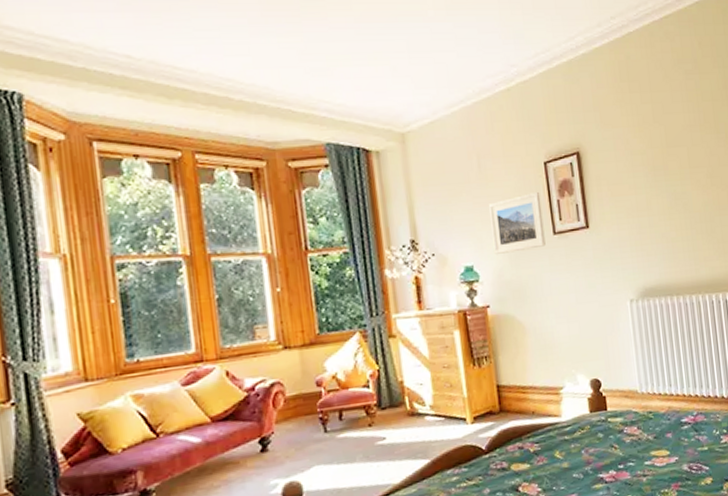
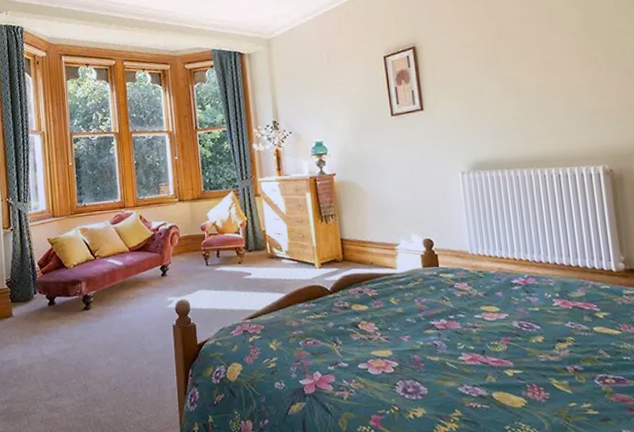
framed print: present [489,191,546,254] -> none [336,80,384,132]

